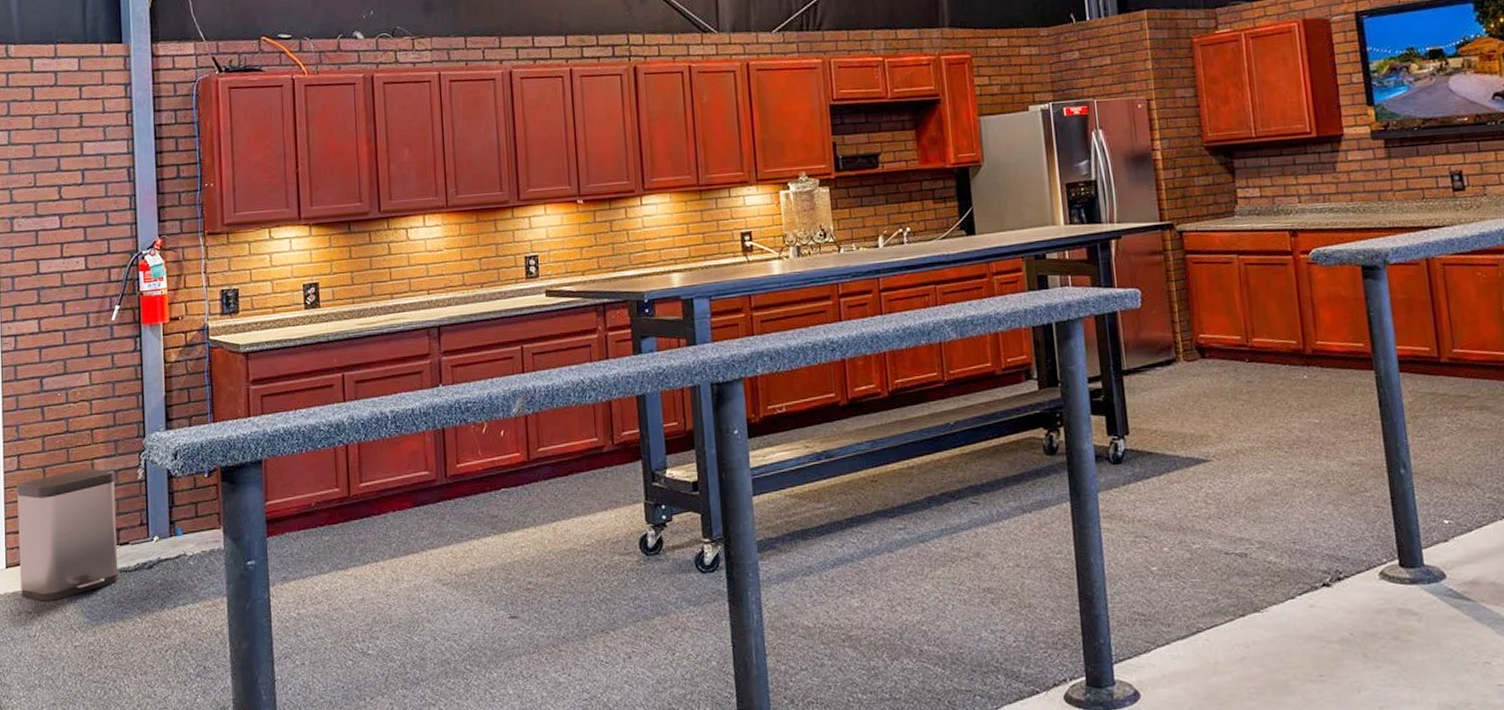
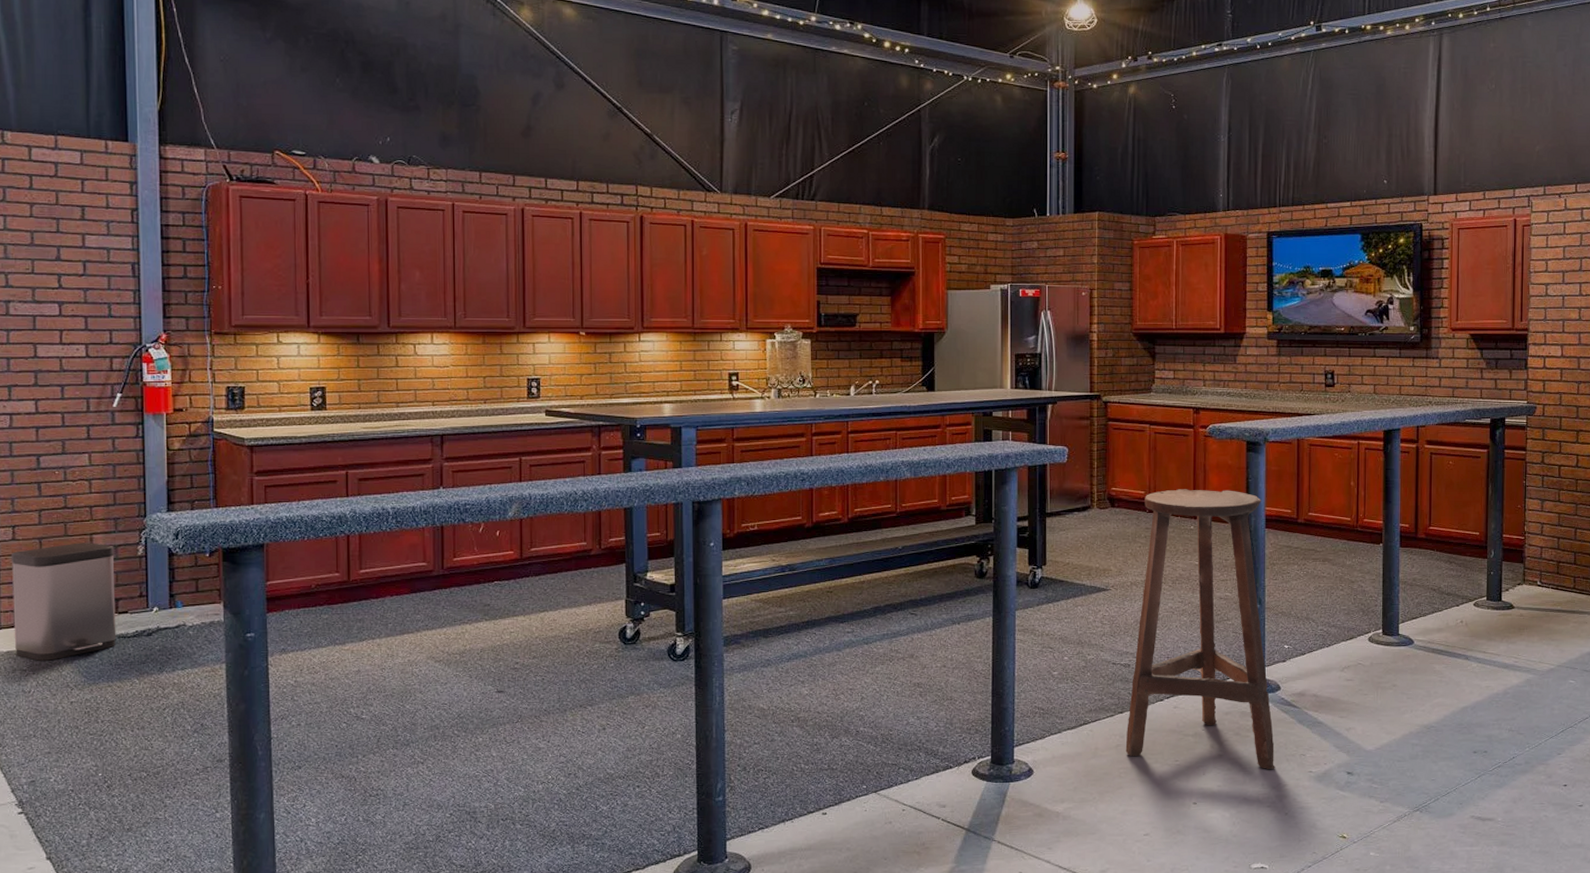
bar stool: none [1241,327,1453,684] -> present [1125,489,1275,769]

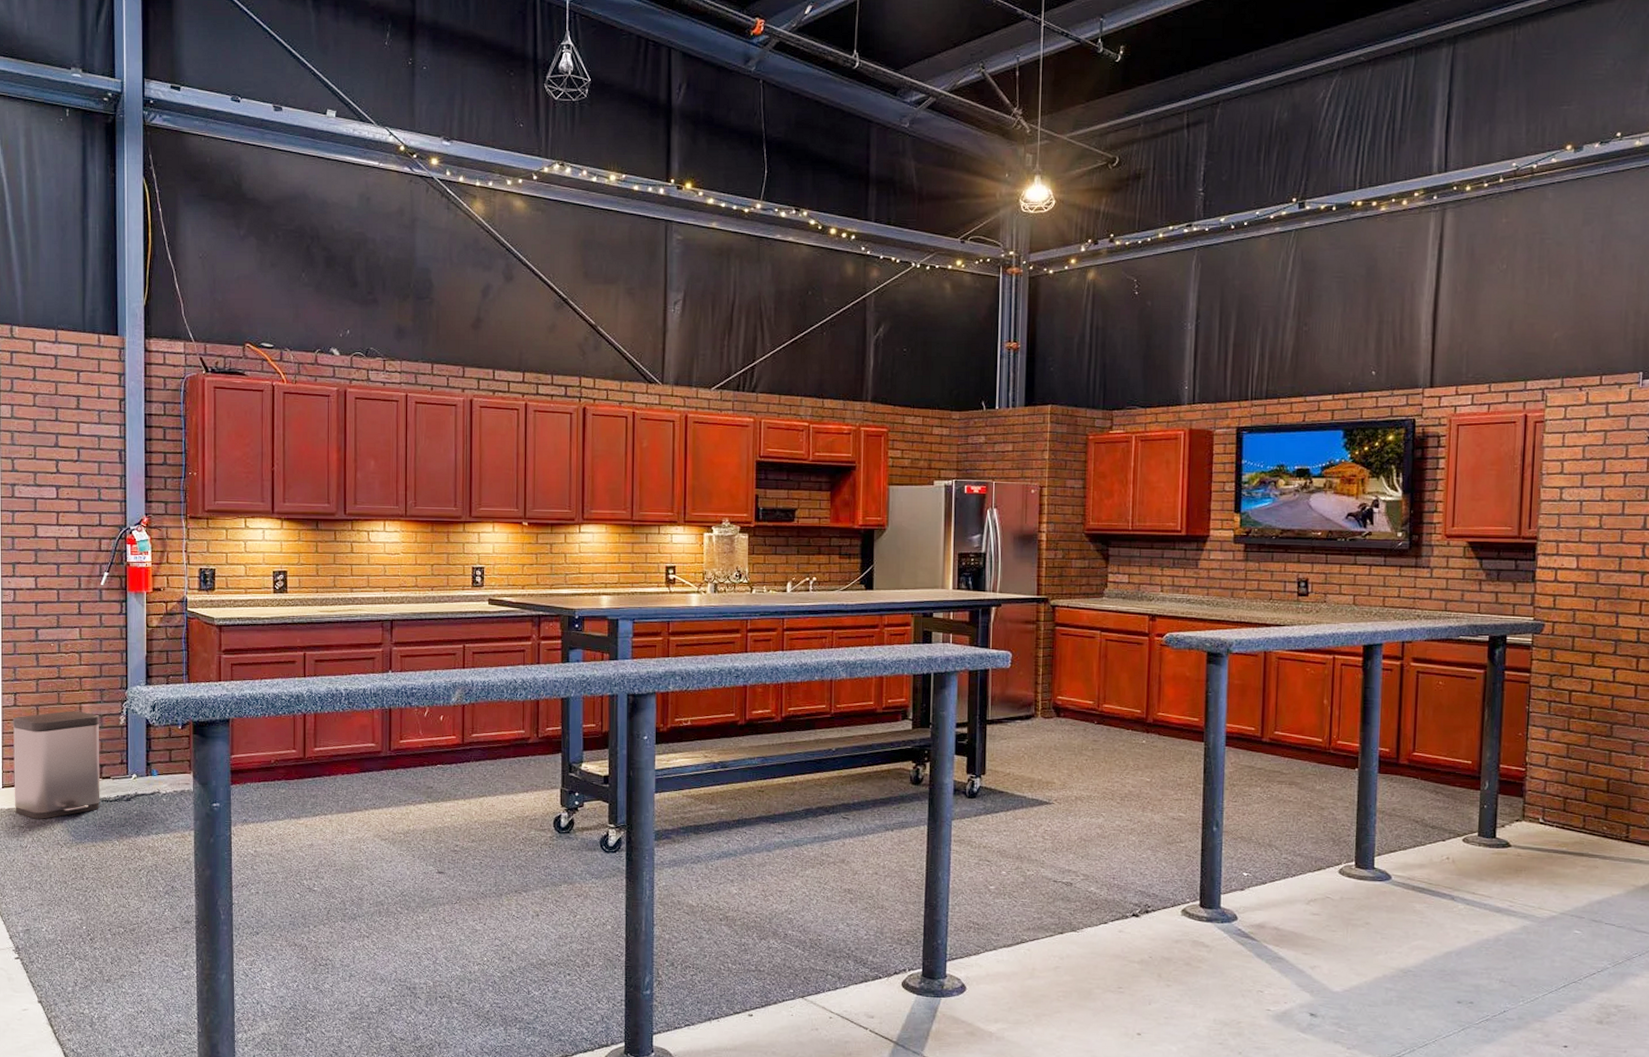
bar stool: present [1125,489,1275,769] -> none [1065,700,1229,1004]

